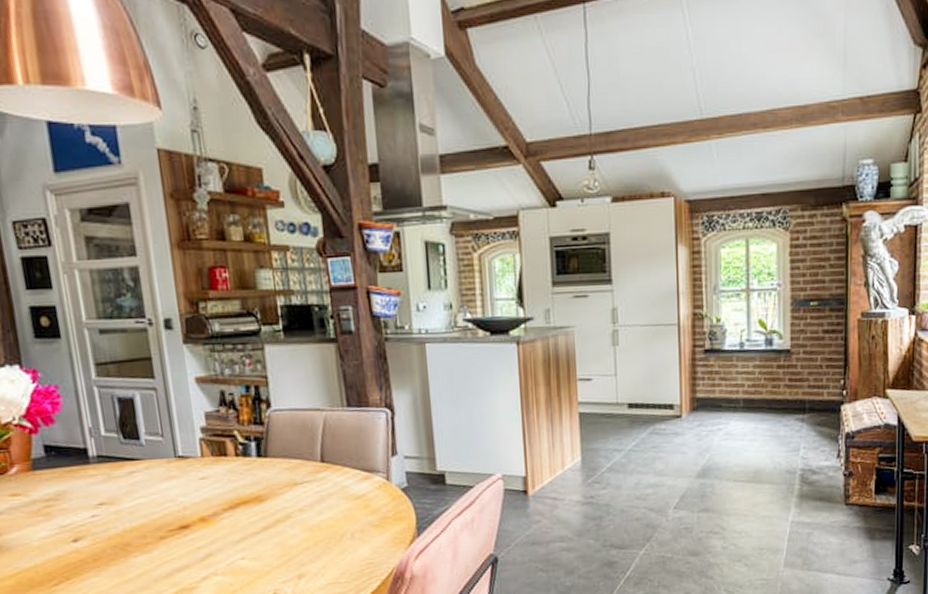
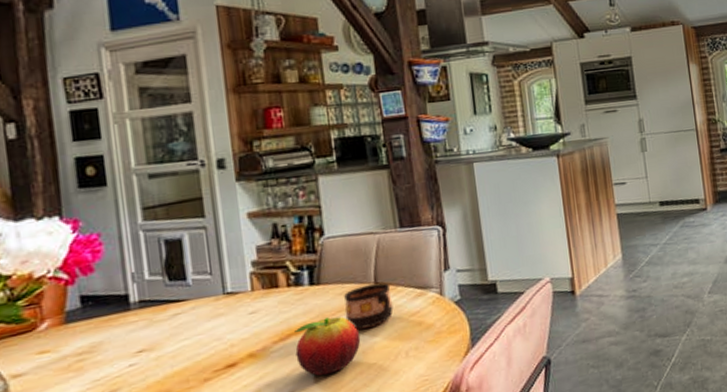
fruit: none [243,491,307,547] -> present [294,316,361,376]
cup: none [291,462,340,506] -> present [344,282,394,330]

